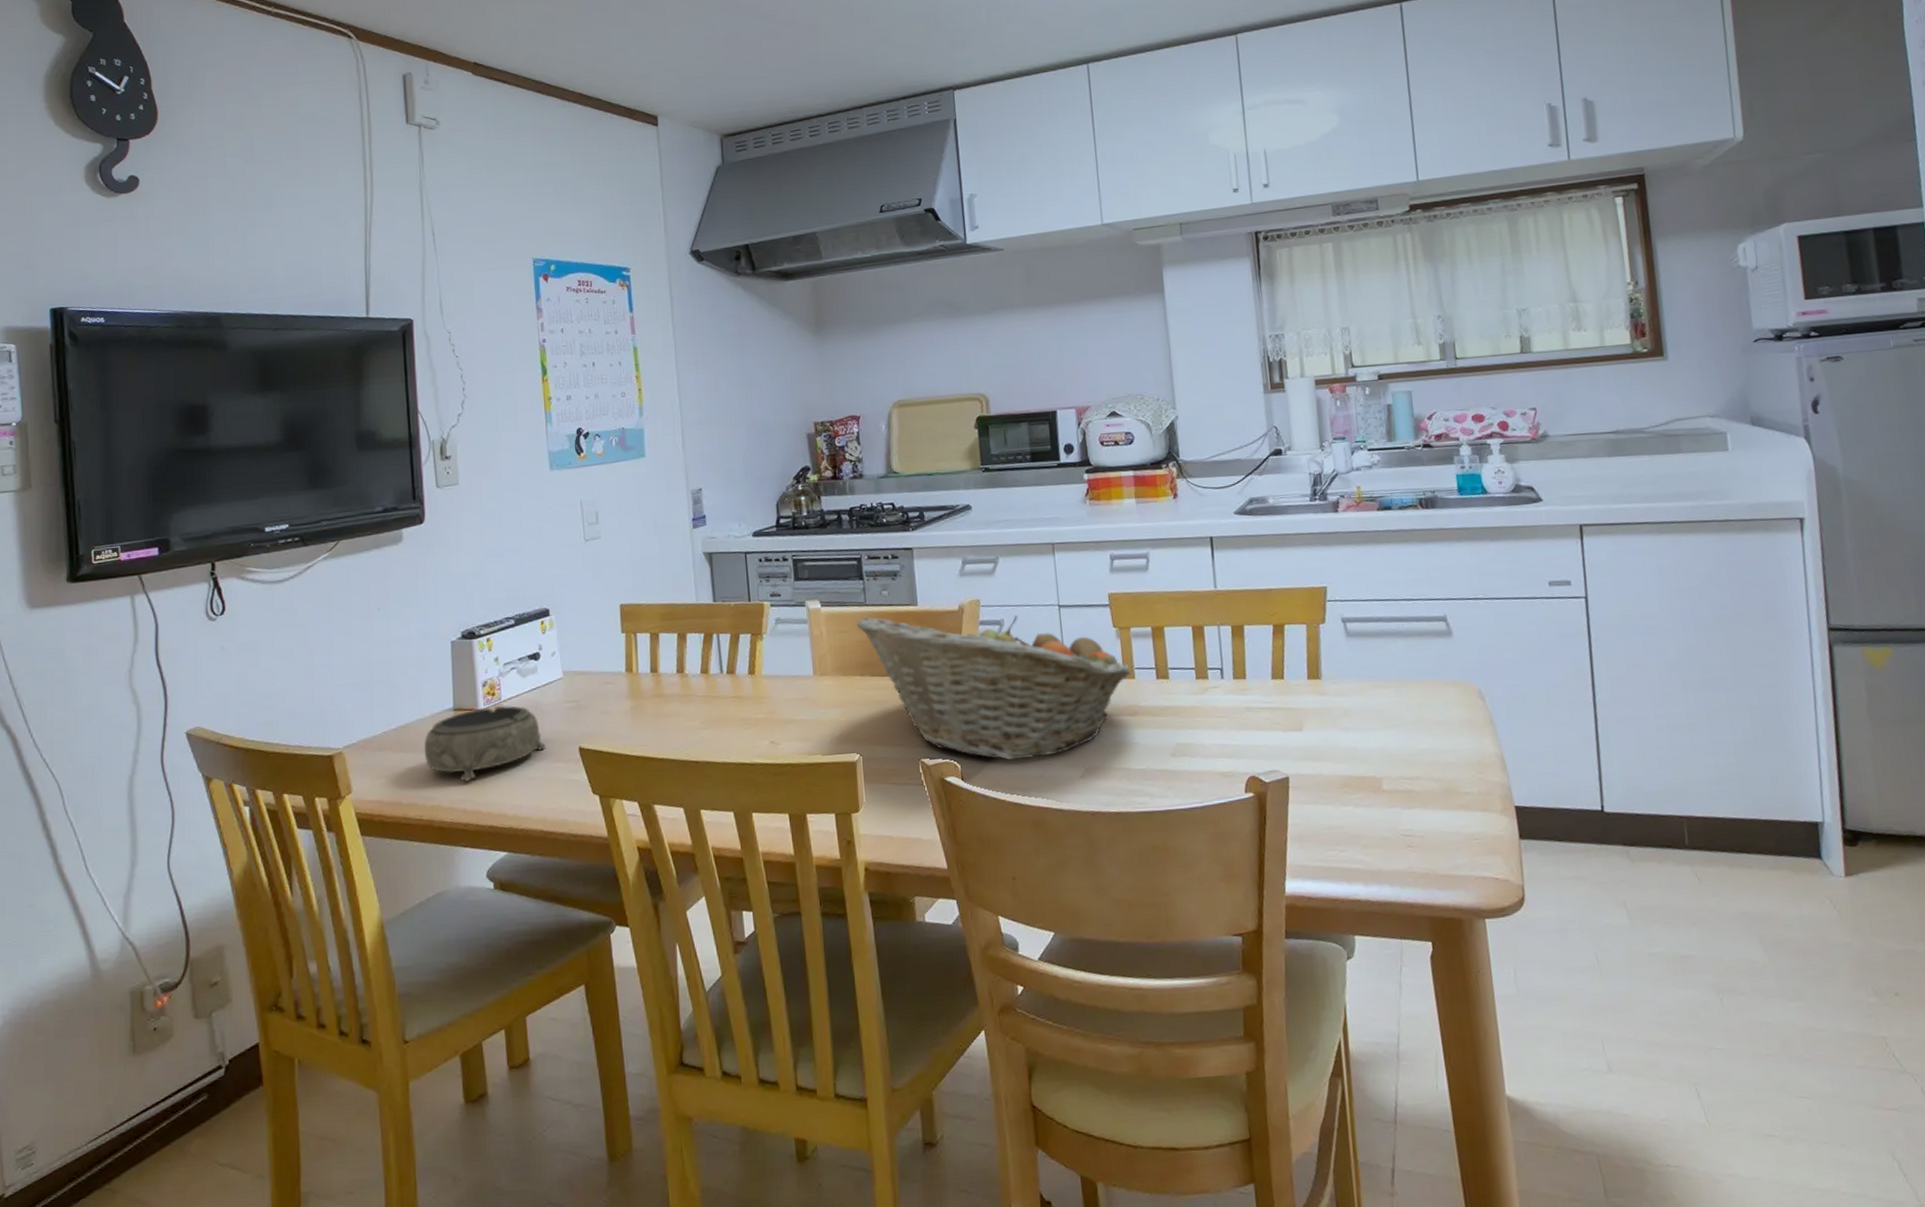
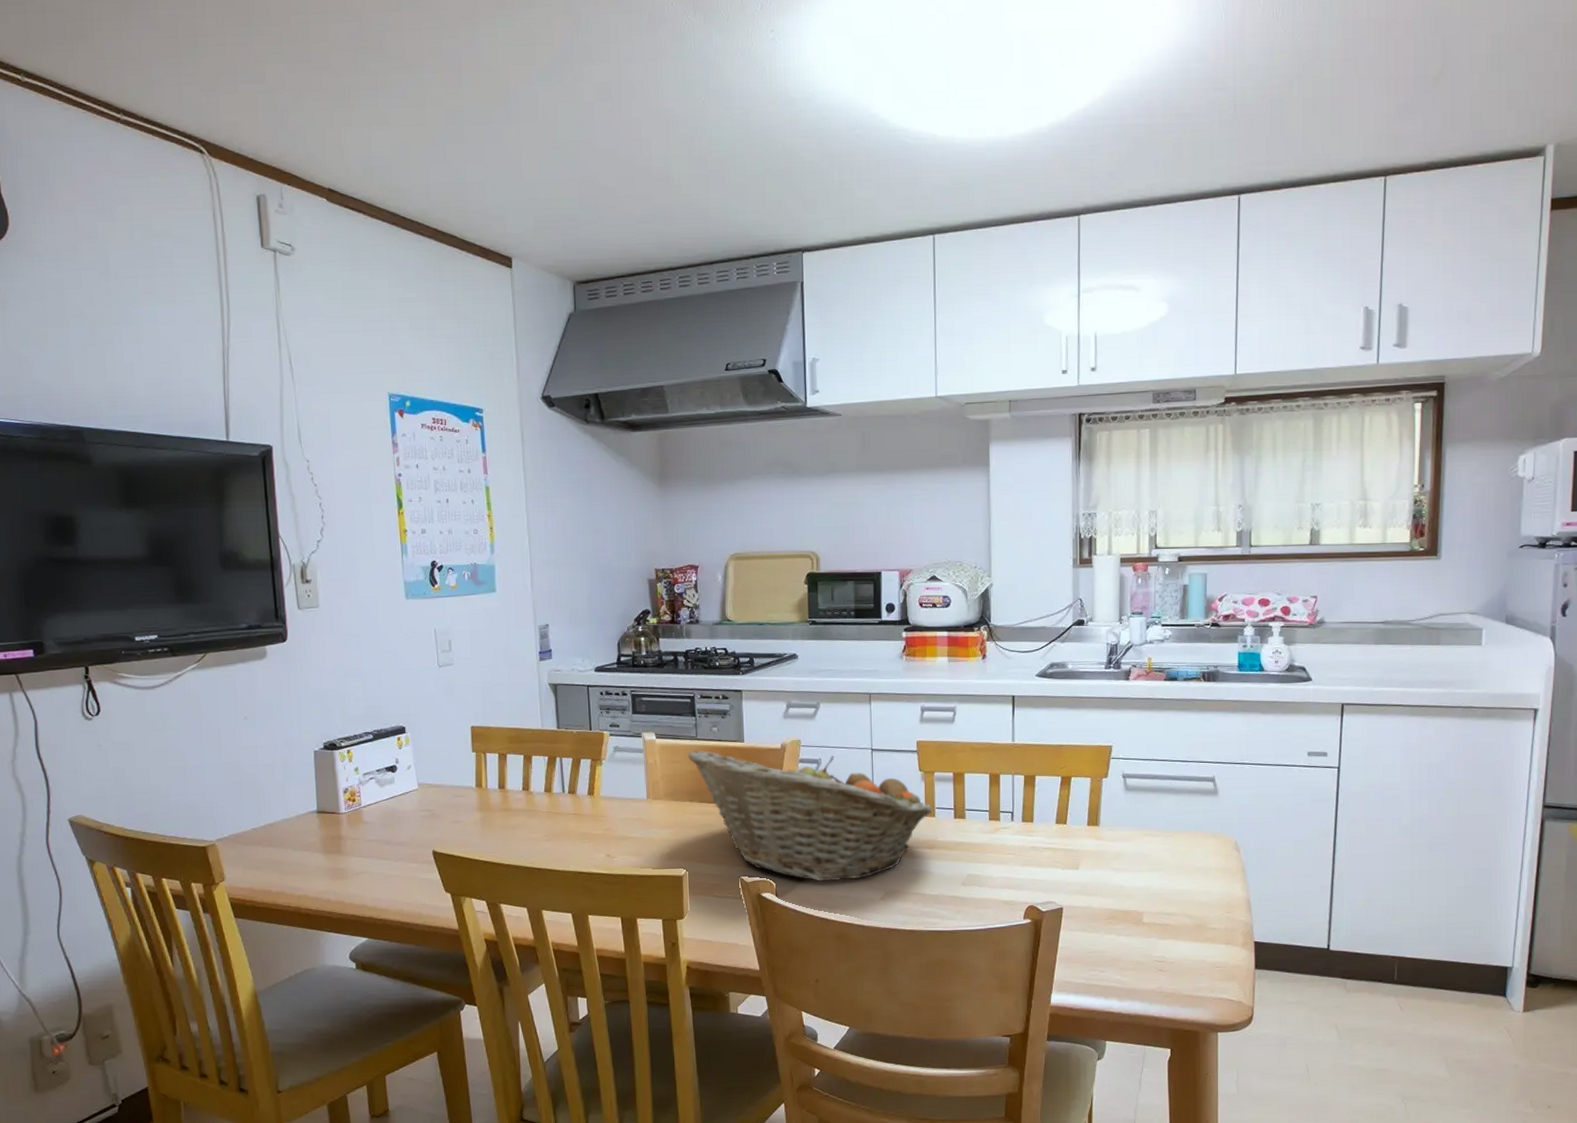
decorative bowl: present [424,705,546,782] -> none [290,810,402,877]

